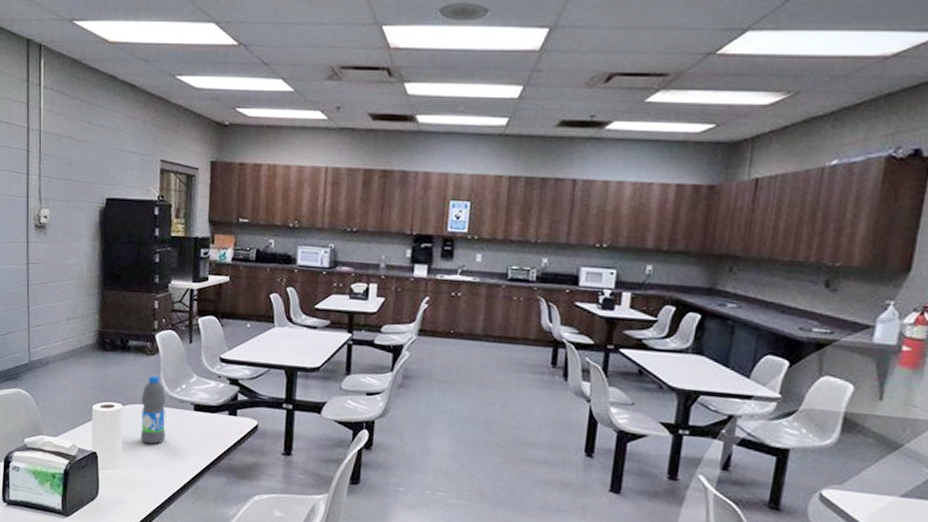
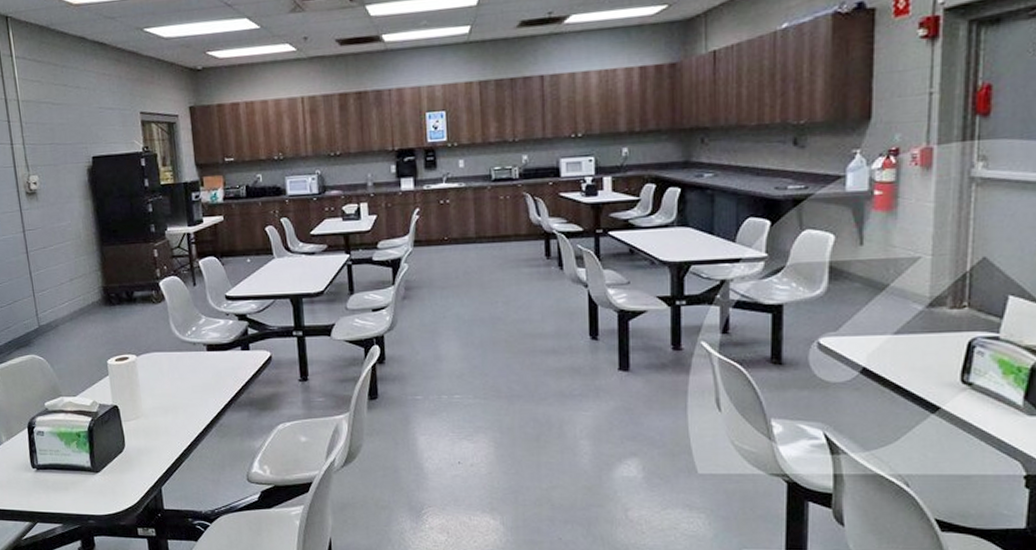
water bottle: present [141,376,166,445] -> none [153,323,183,390]

